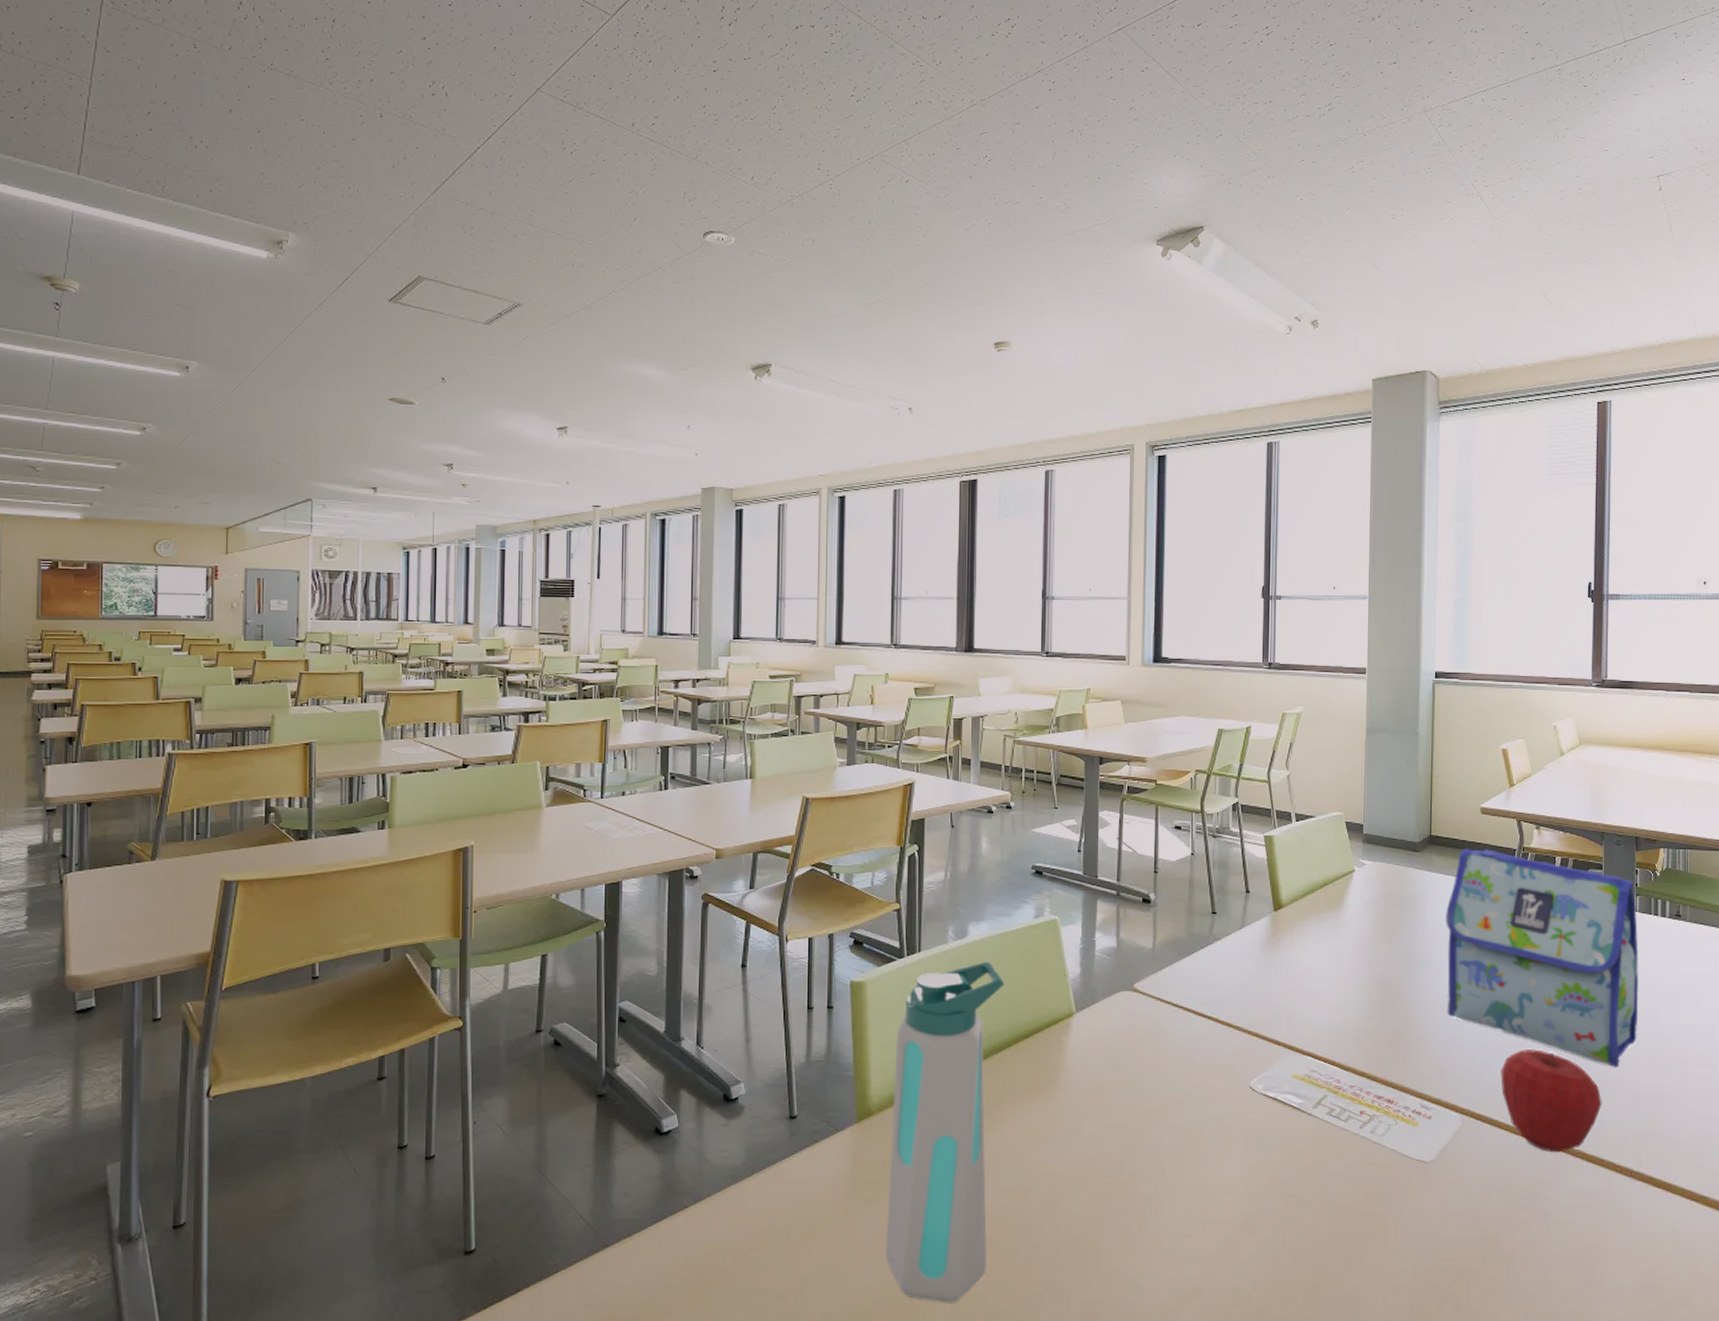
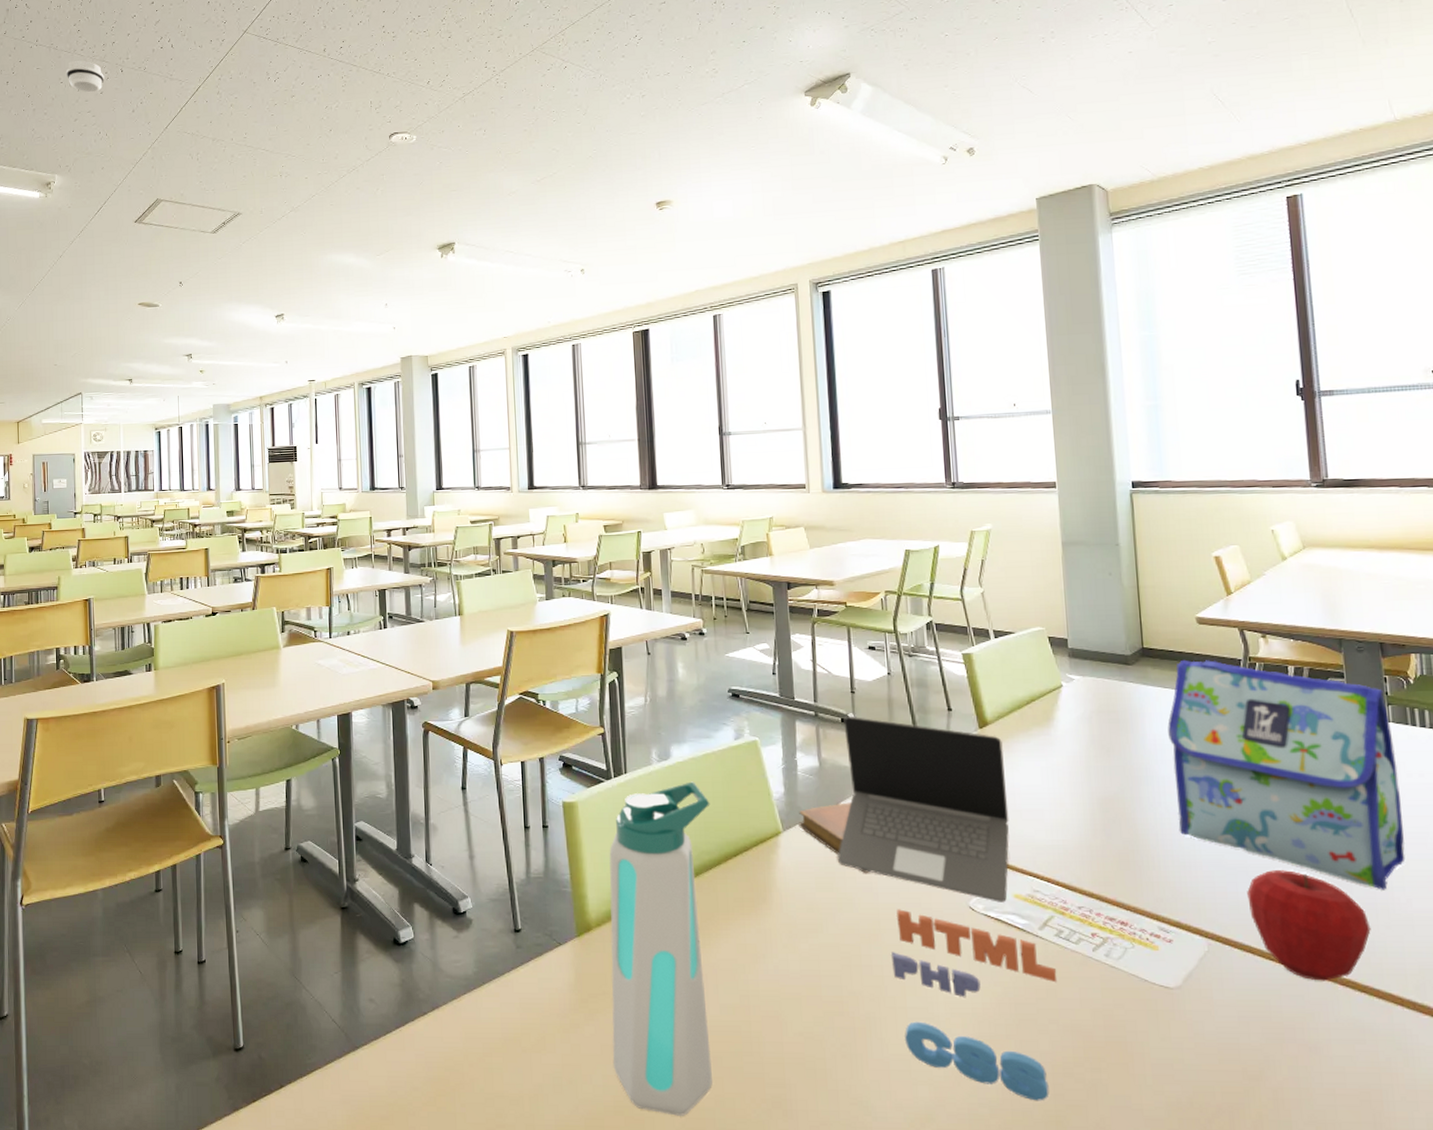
smoke detector: none [308,95,358,138] -> present [66,60,104,93]
notebook: none [1092,983,1157,1054] -> present [798,802,869,873]
laptop: none [1127,896,1326,1274] -> present [837,716,1058,1101]

